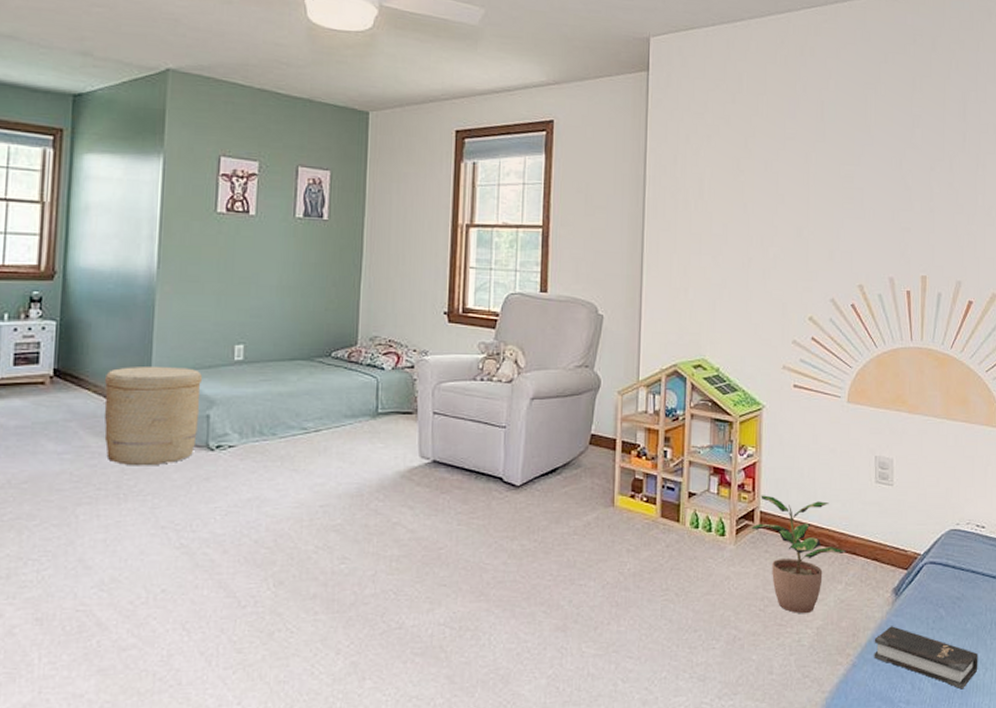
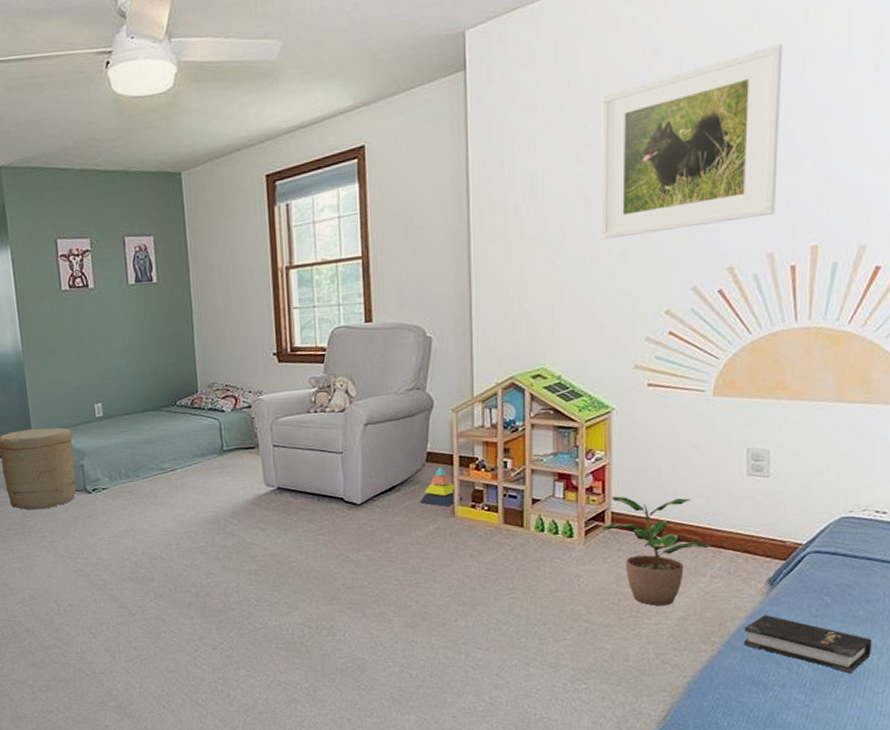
stacking toy: none [580,450,623,495] -> present [420,466,463,507]
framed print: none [756,103,898,245] -> present [599,44,783,240]

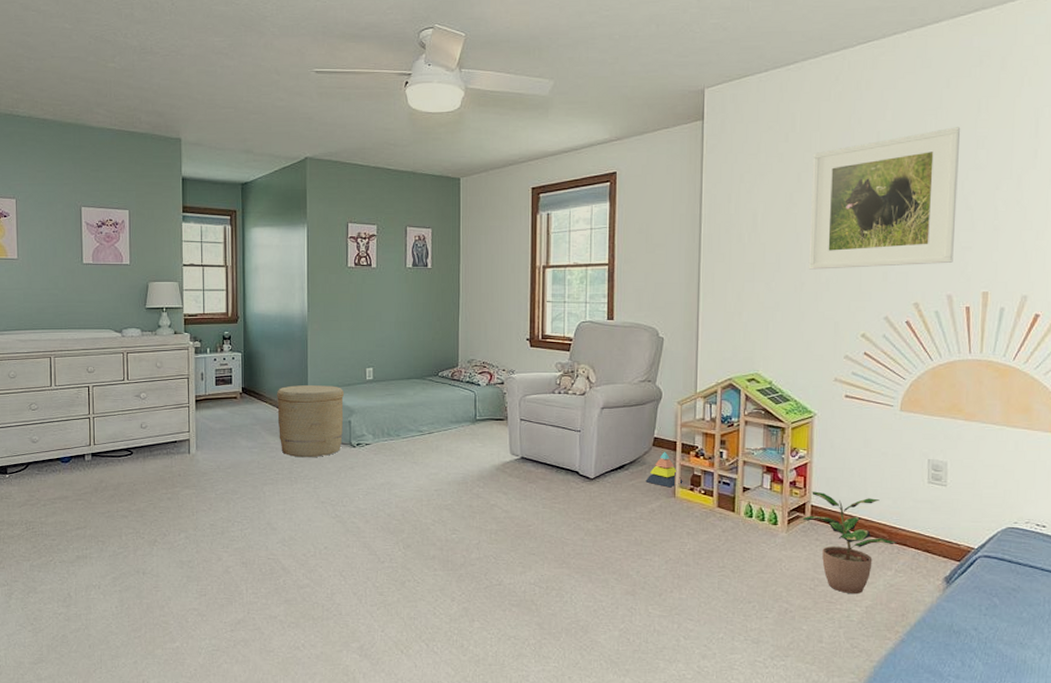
hardback book: present [743,615,872,674] -> none [923,610,1034,670]

